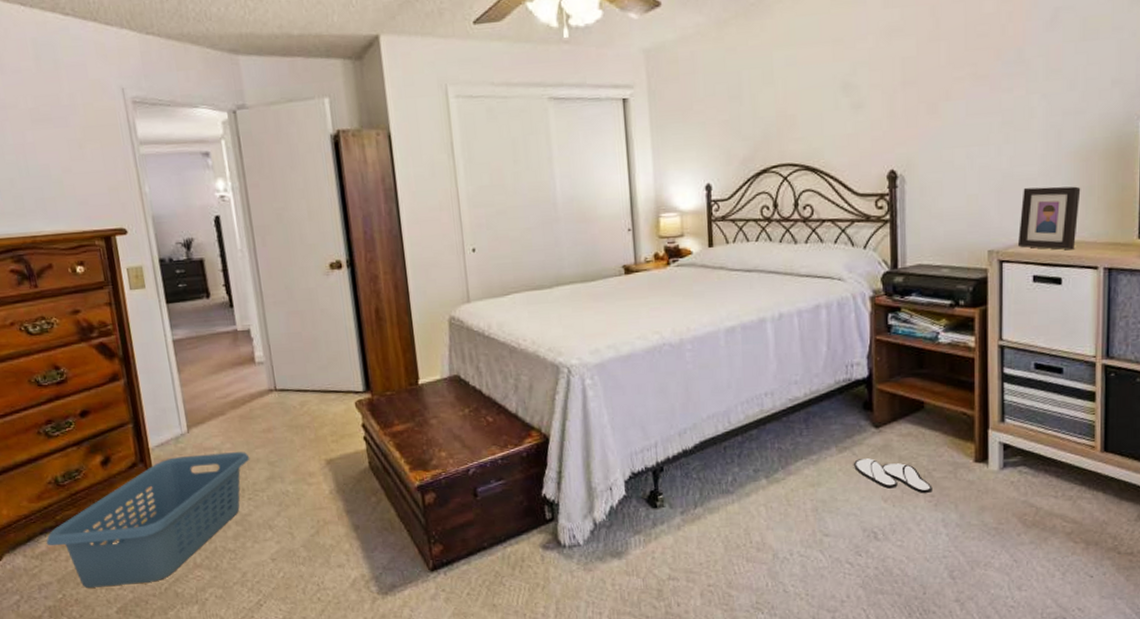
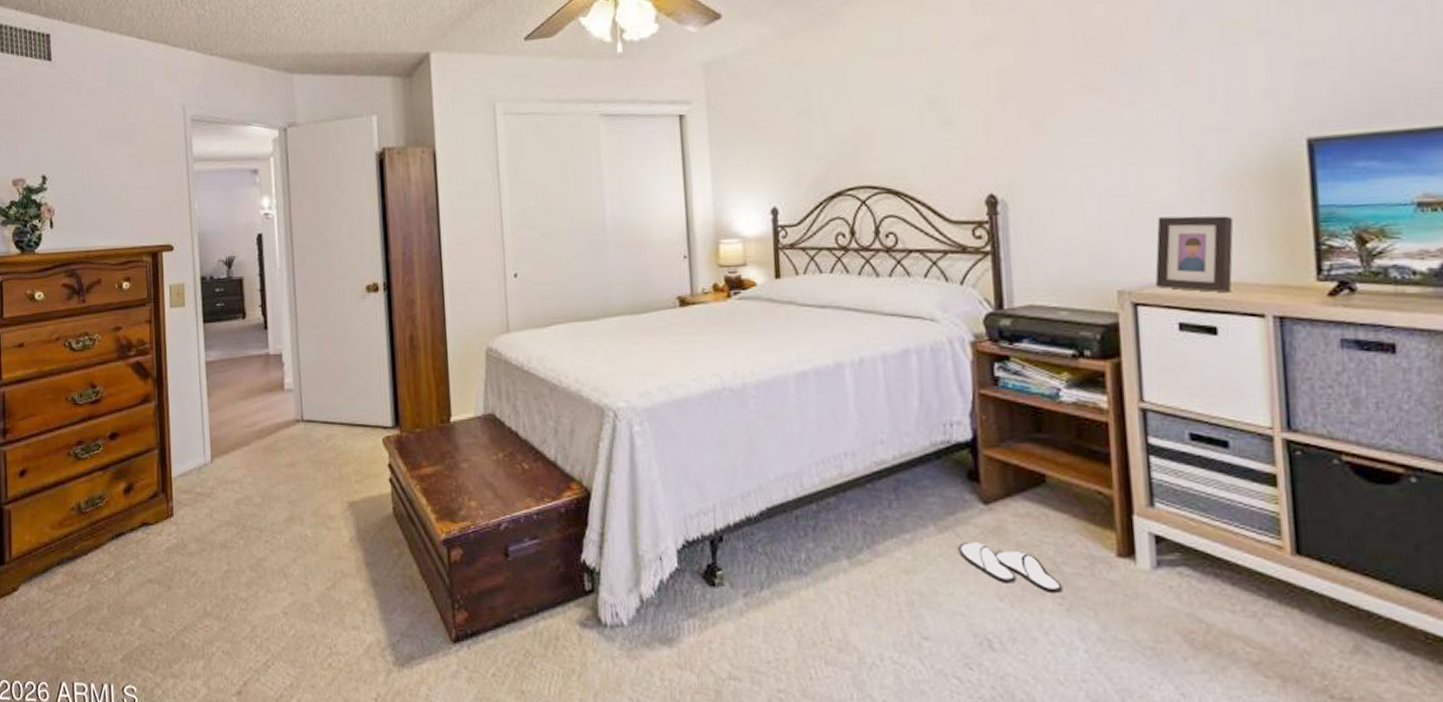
laundry basket: present [46,452,250,588] -> none [62,487,271,630]

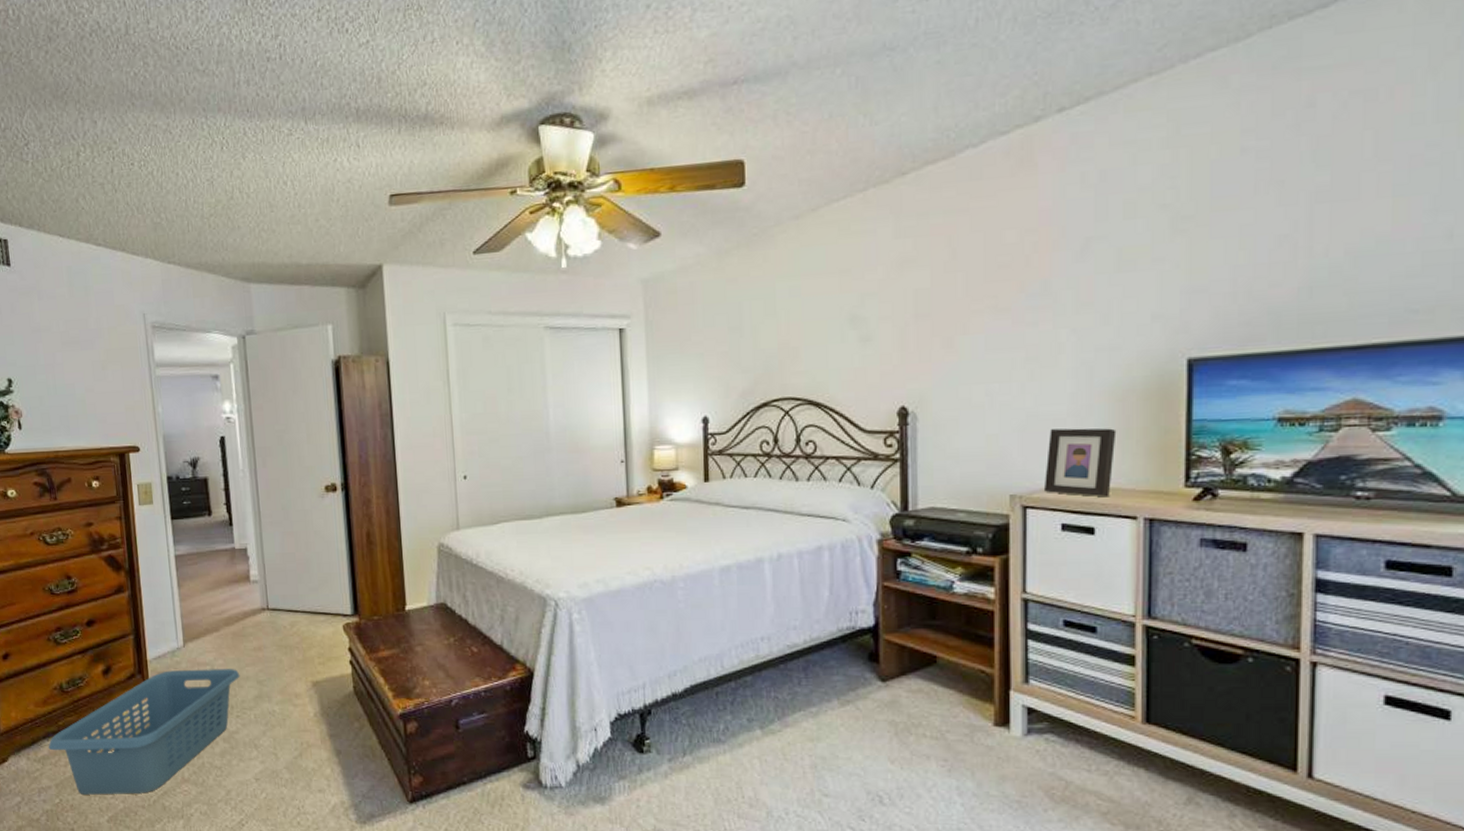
laundry basket: none [62,487,271,630] -> present [48,669,240,795]
slippers: present [958,542,1063,593] -> none [858,714,946,756]

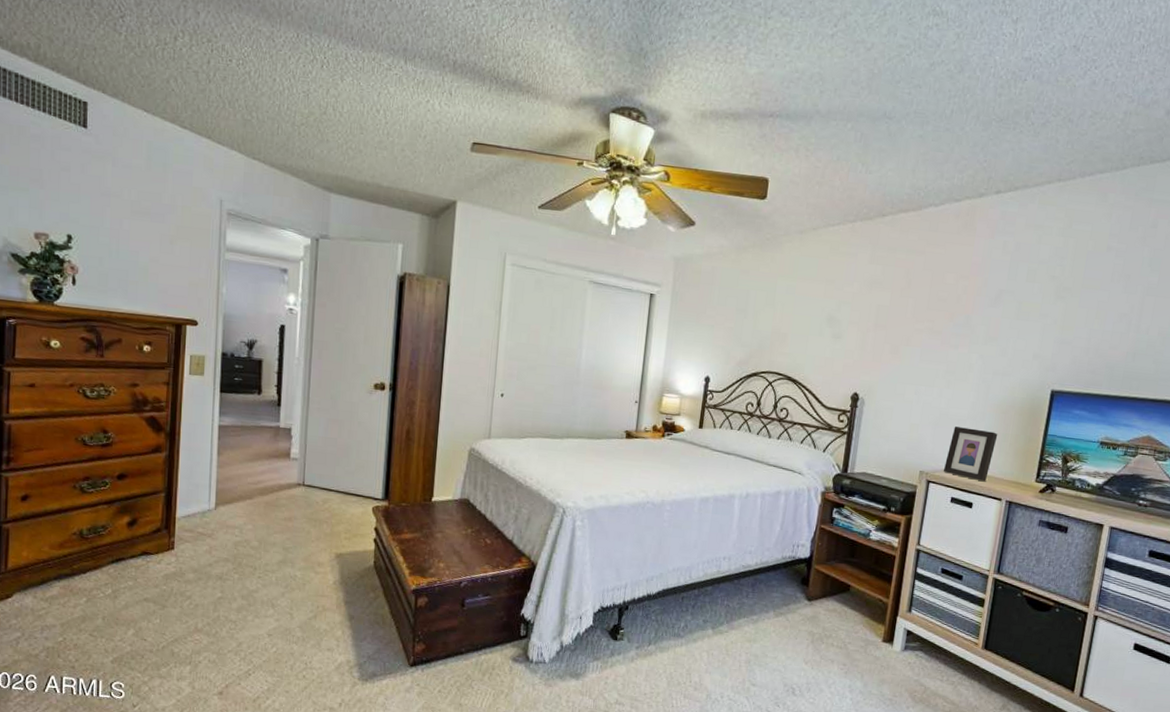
laundry basket: present [48,669,240,795] -> none [58,529,267,639]

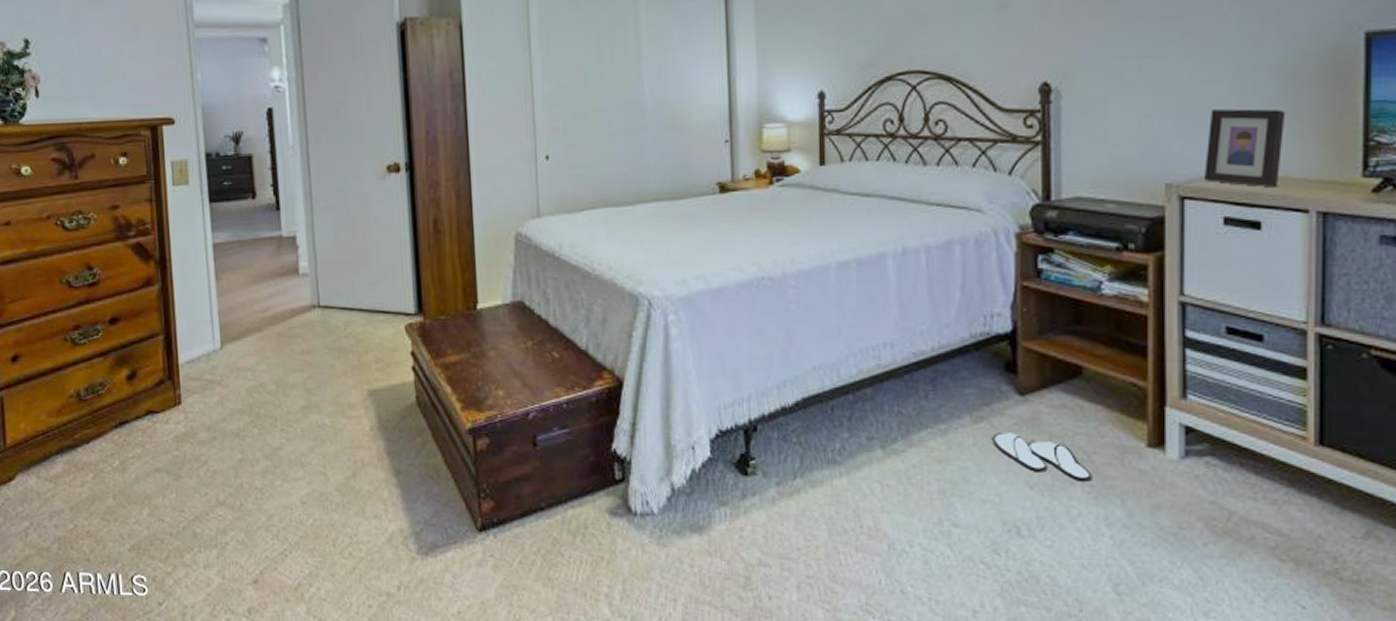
slippers: none [786,624,846,662] -> present [992,433,1093,482]

